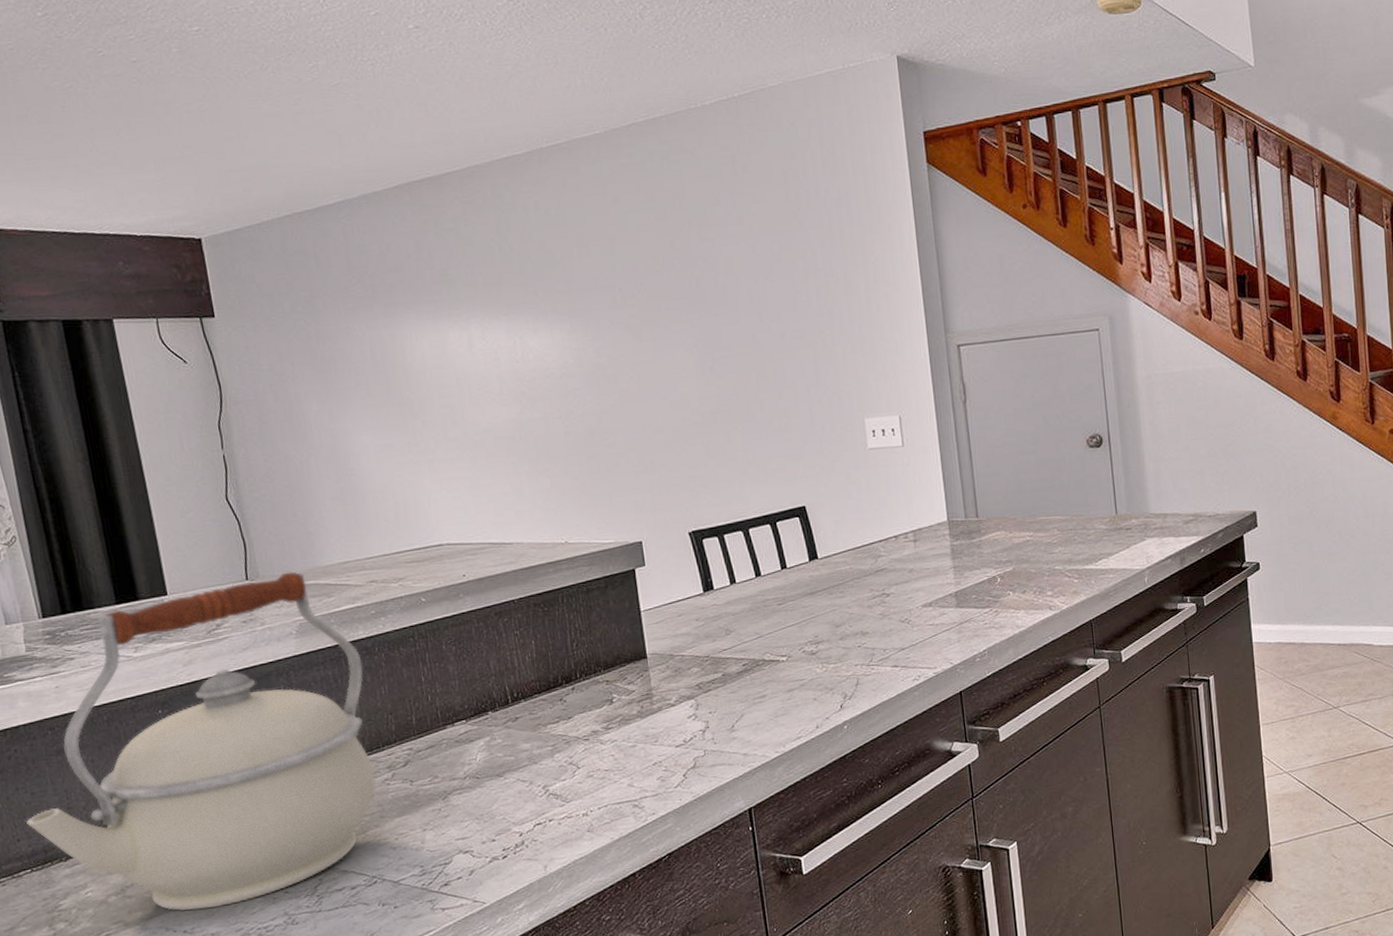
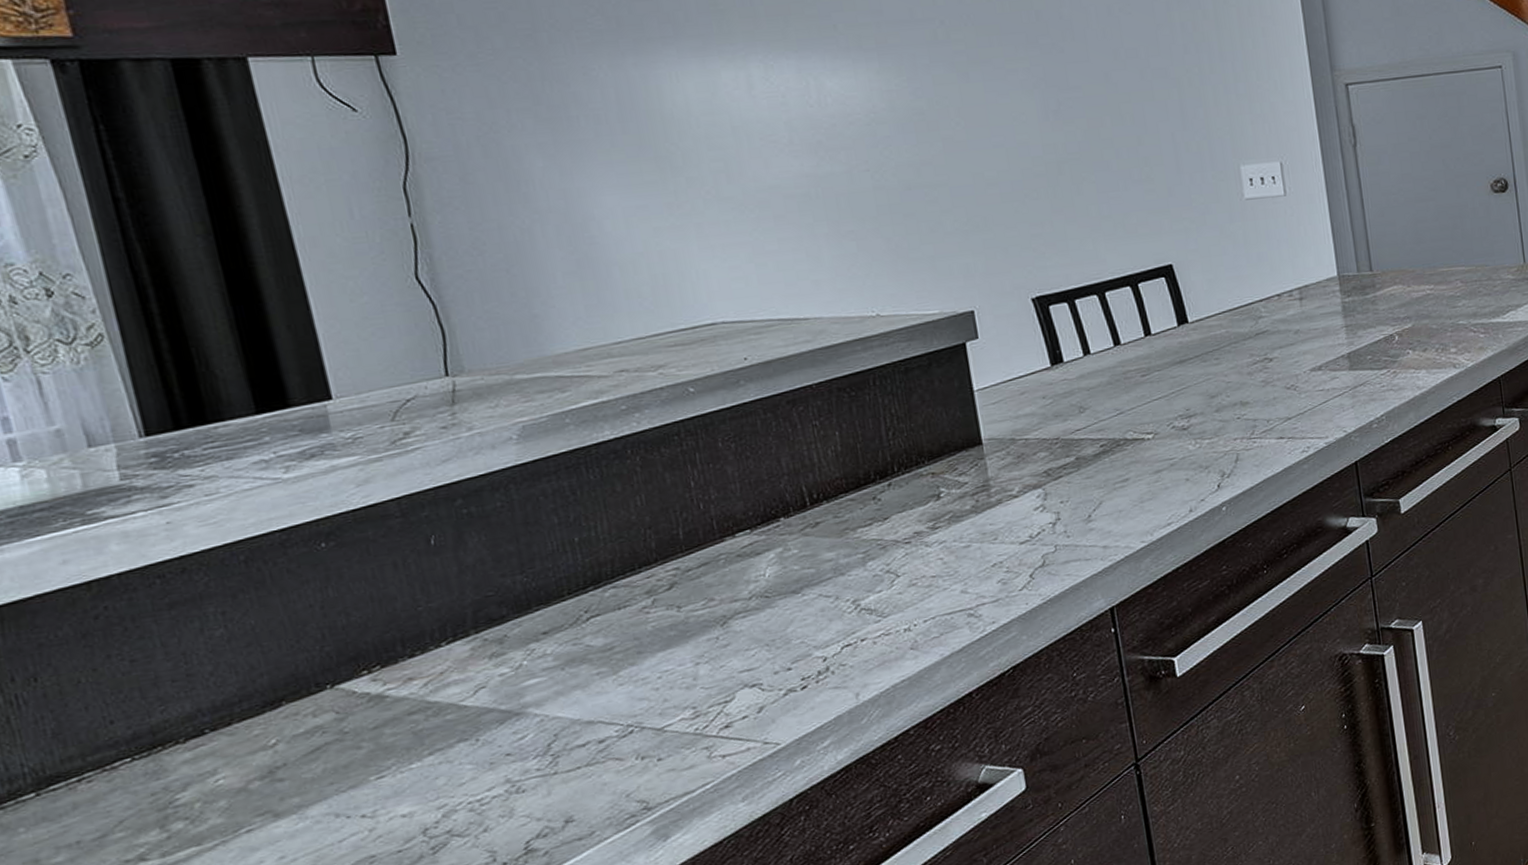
kettle: present [26,571,377,911] -> none [123,363,632,792]

